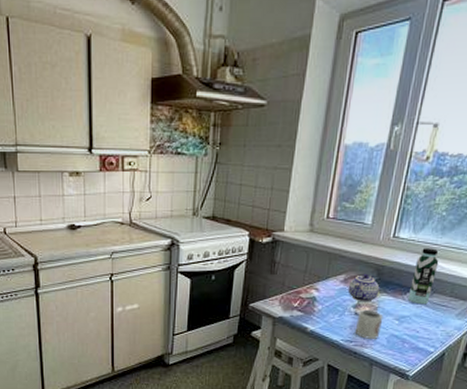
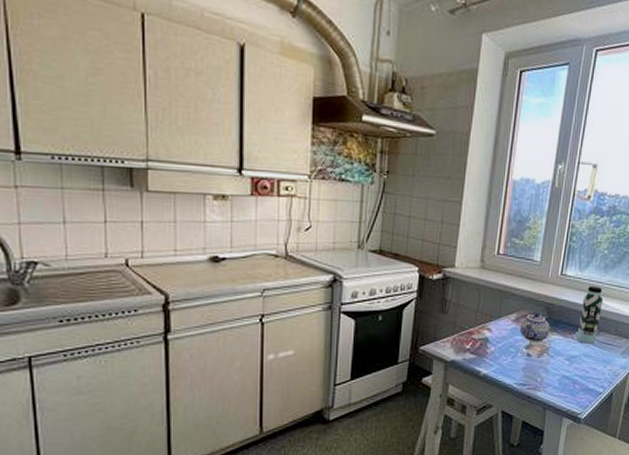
cup: present [355,309,384,339] -> none [527,350,555,381]

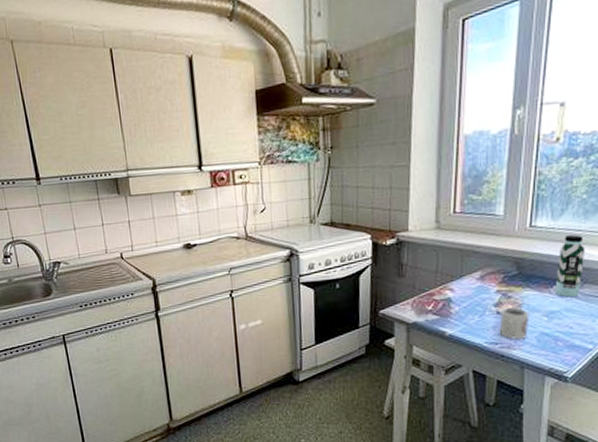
teapot: present [519,312,550,343] -> none [486,268,522,300]
cup: none [527,350,555,381] -> present [499,307,530,340]

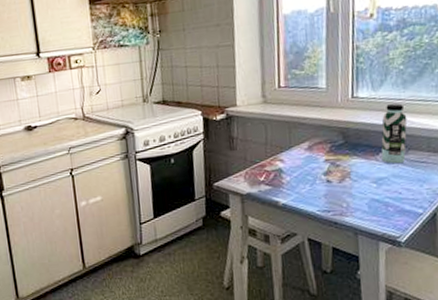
cup: present [499,307,530,340] -> none [330,175,359,207]

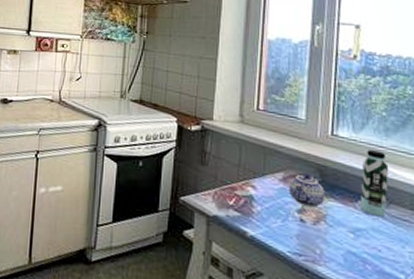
teapot: none [314,138,349,169] -> present [288,173,325,208]

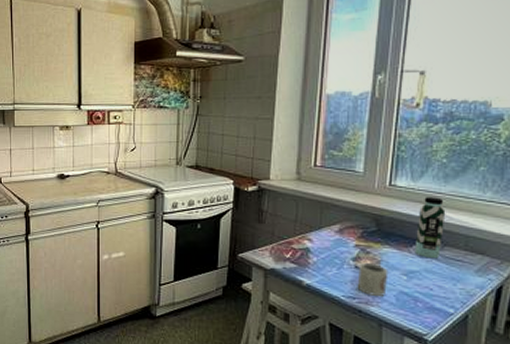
teapot: present [288,173,325,208] -> none [344,223,381,255]
cup: none [303,215,335,255] -> present [357,262,389,296]

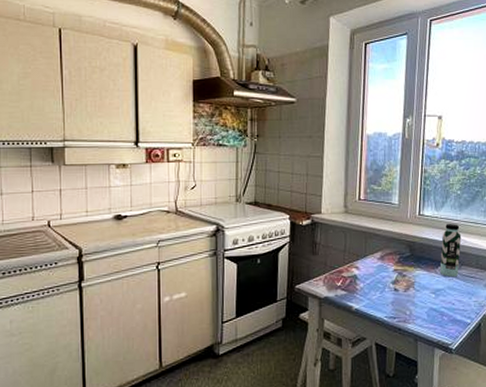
cup: present [357,262,389,296] -> none [396,284,421,314]

